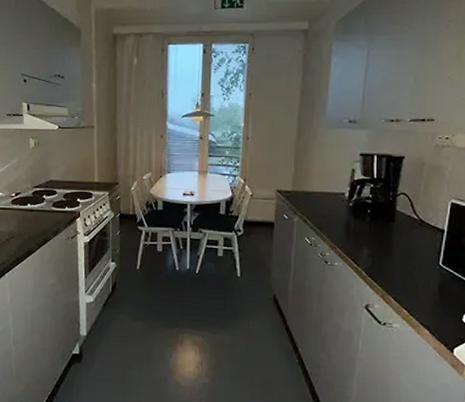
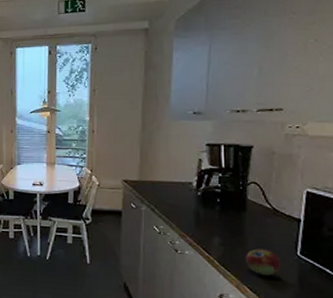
fruit: none [392,259,425,286] -> present [246,248,282,276]

